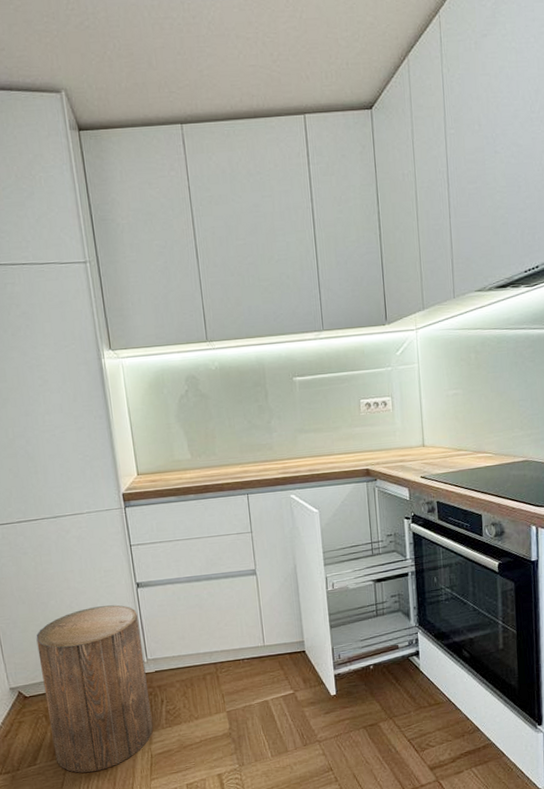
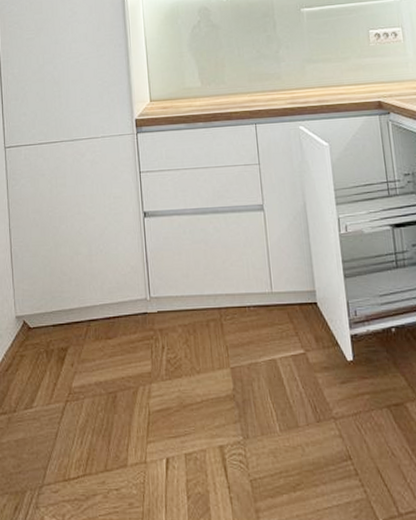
stool: present [36,604,153,773] -> none [45,234,153,425]

